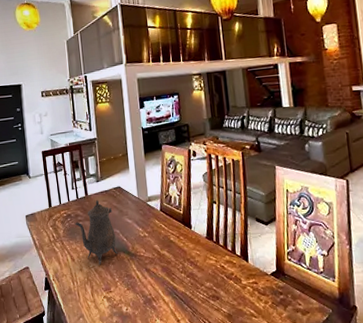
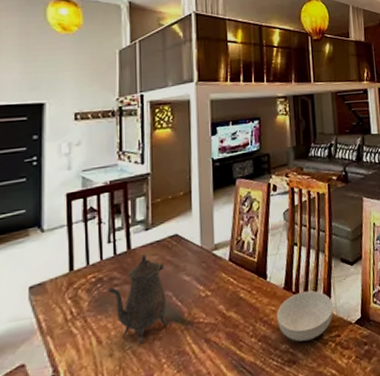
serving bowl: none [201,242,251,283] -> present [277,290,334,342]

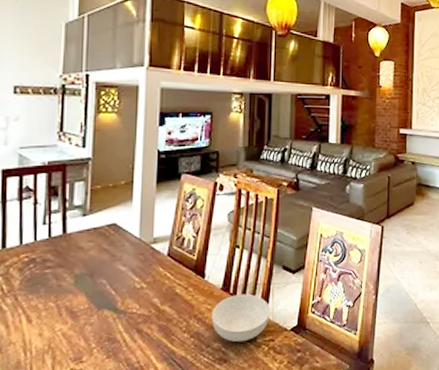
teapot: present [108,254,168,345] -> none [40,240,101,328]

